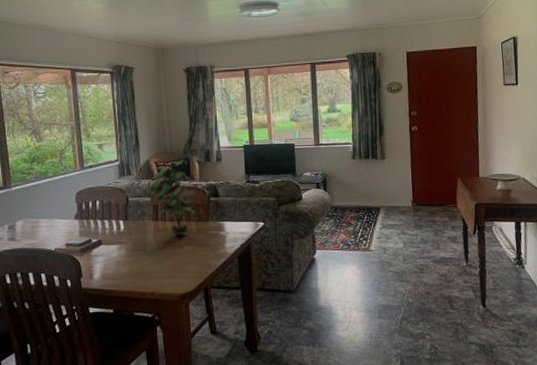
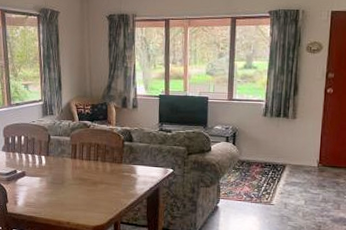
potted plant: present [150,160,196,236] -> none [70,104,112,174]

